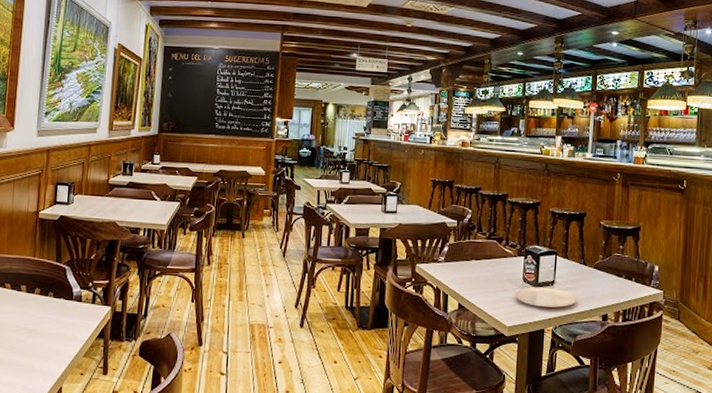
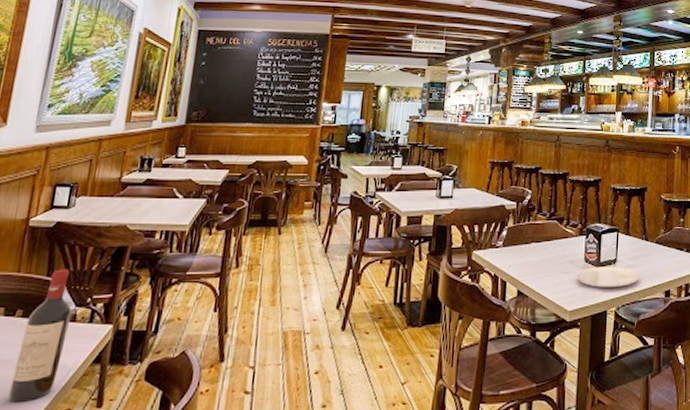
wine bottle: none [35,256,78,364] -> present [8,269,73,402]

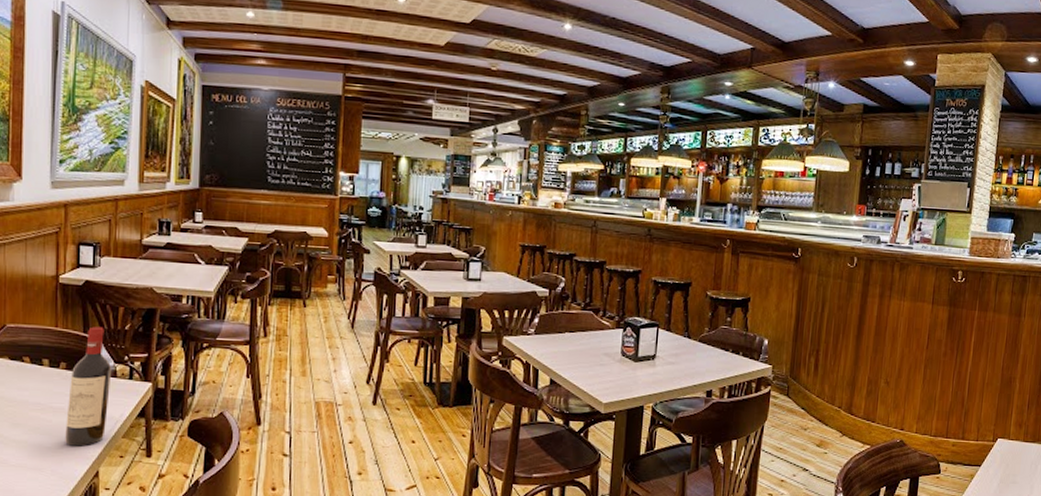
plate: present [577,266,640,287] -> none [613,361,680,383]

